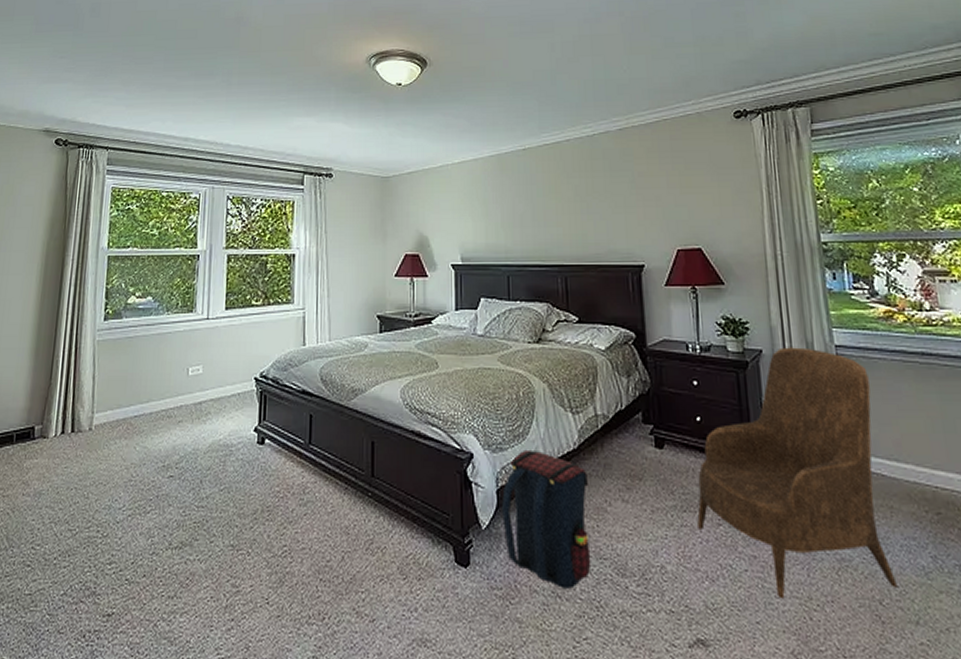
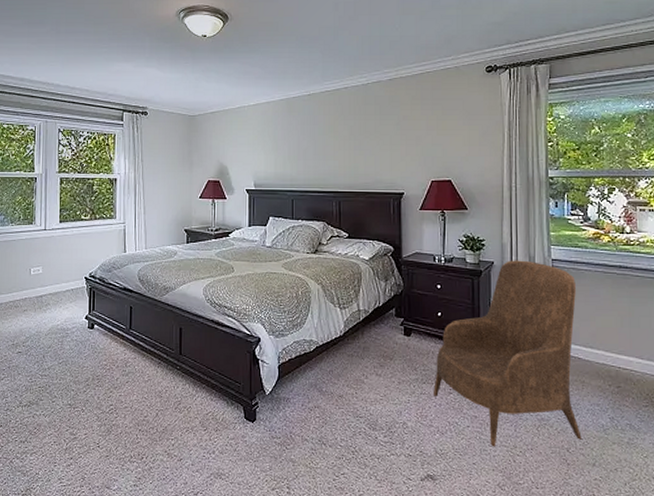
satchel: present [500,449,591,589] -> none [281,335,350,438]

